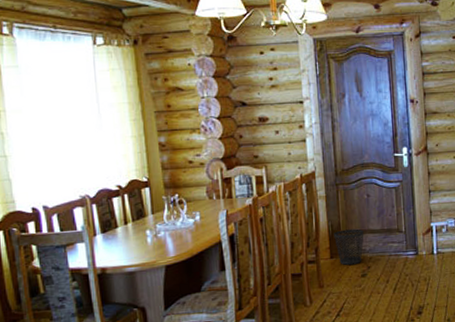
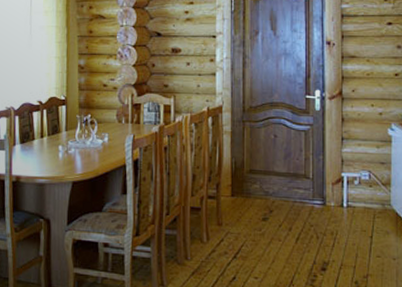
wastebasket: present [334,229,364,266] -> none [237,168,268,207]

